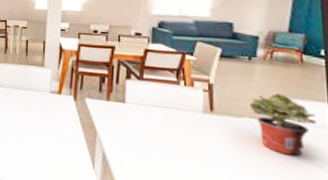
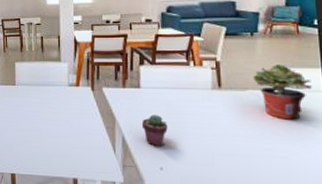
potted succulent: none [124,132,152,167] -> present [141,114,168,146]

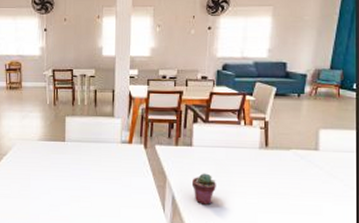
potted plant: present [252,64,312,120] -> none [296,126,347,179]

